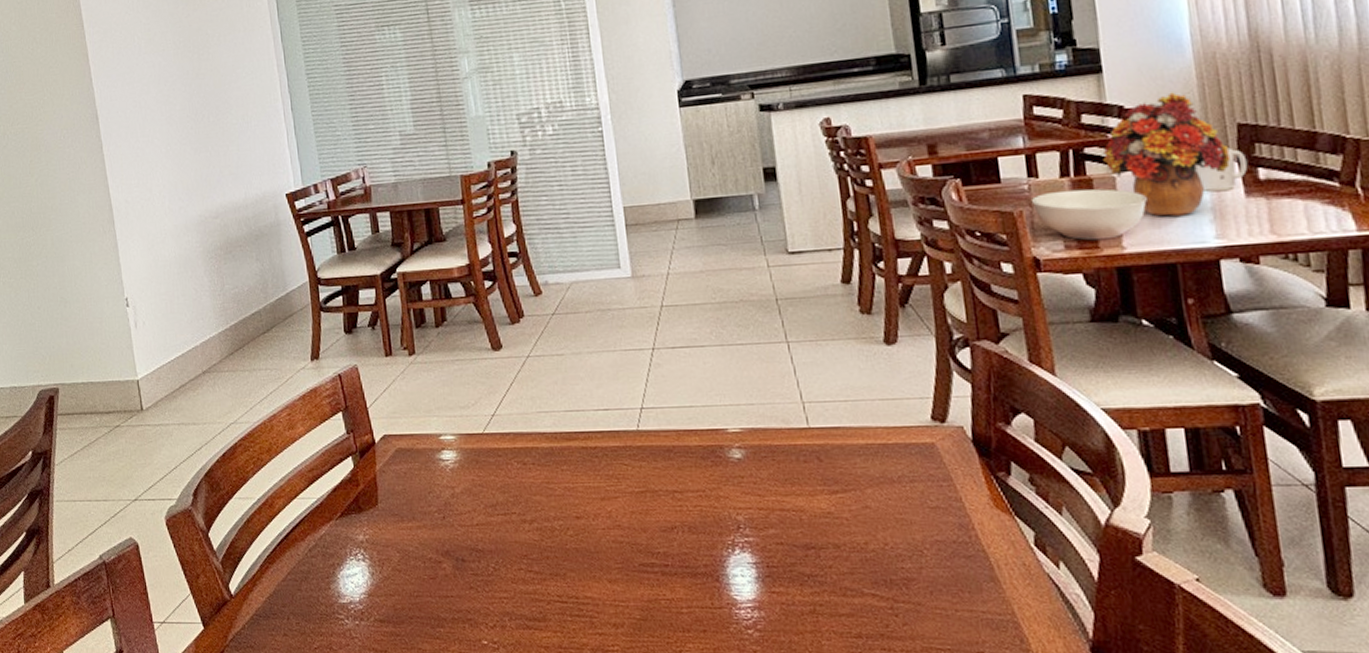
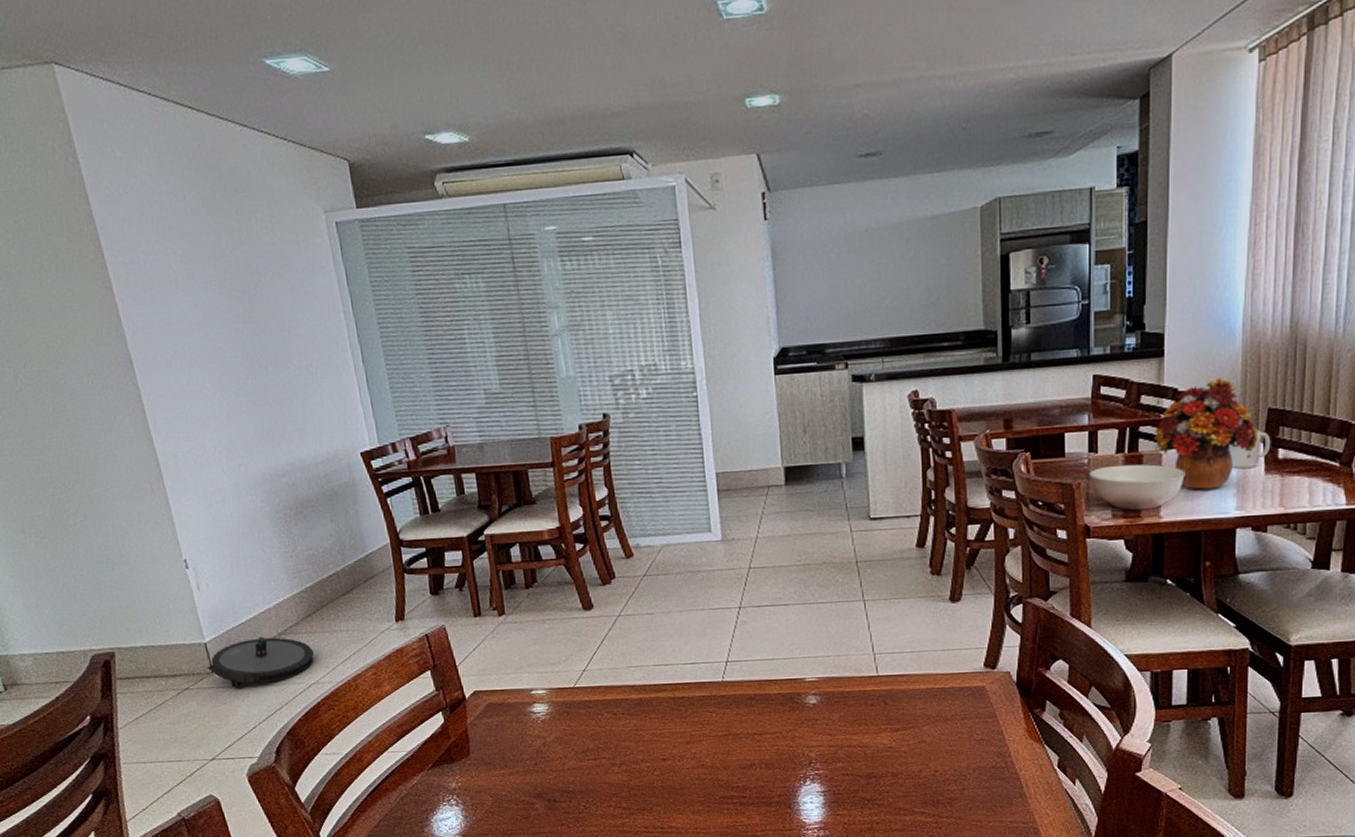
robot vacuum: none [137,374,234,428] -> present [206,636,314,690]

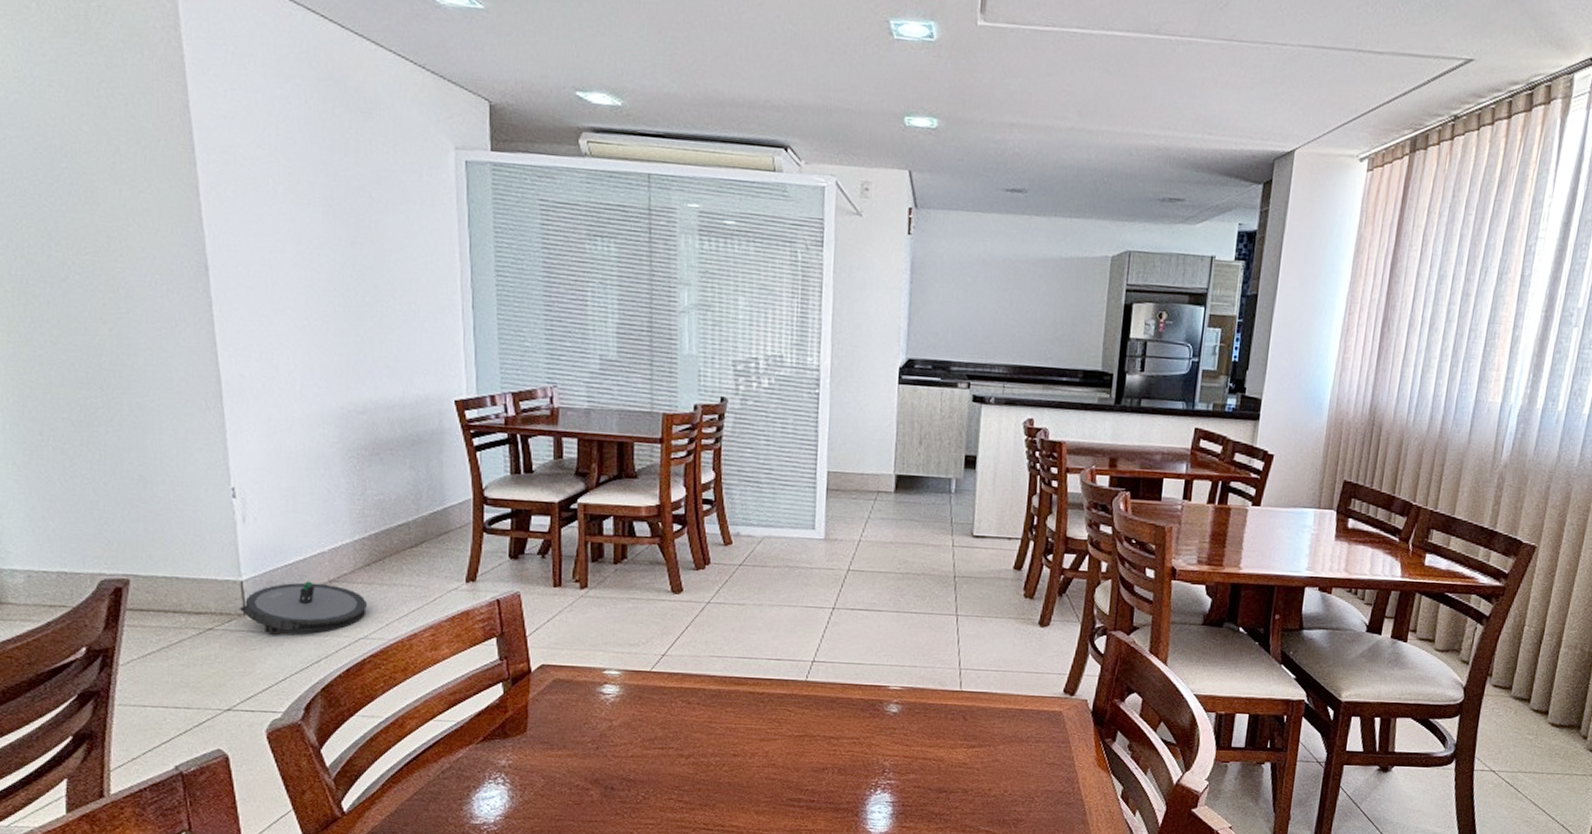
bowl: present [1088,464,1185,510] -> none [1180,514,1267,560]
flower arrangement: present [1154,377,1259,490] -> none [1242,446,1334,549]
mug: present [1228,429,1271,469] -> none [1305,499,1344,533]

